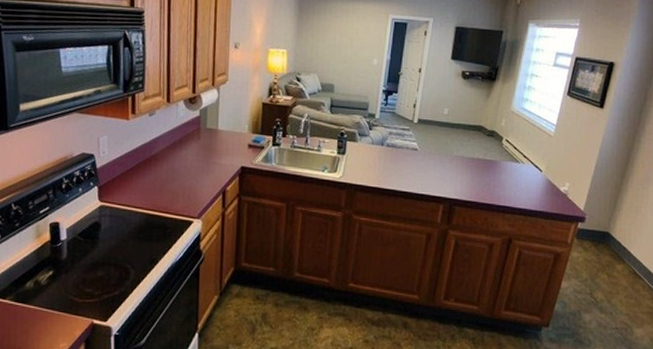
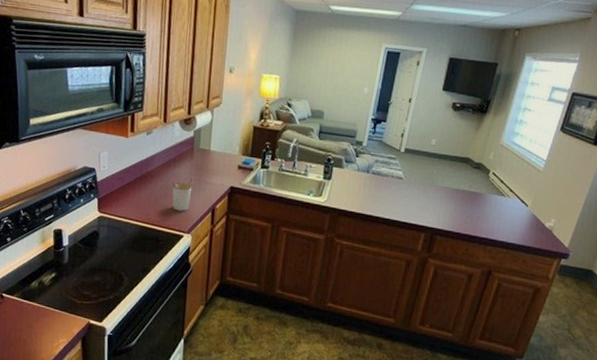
utensil holder: none [176,159,201,195] -> present [170,177,193,211]

